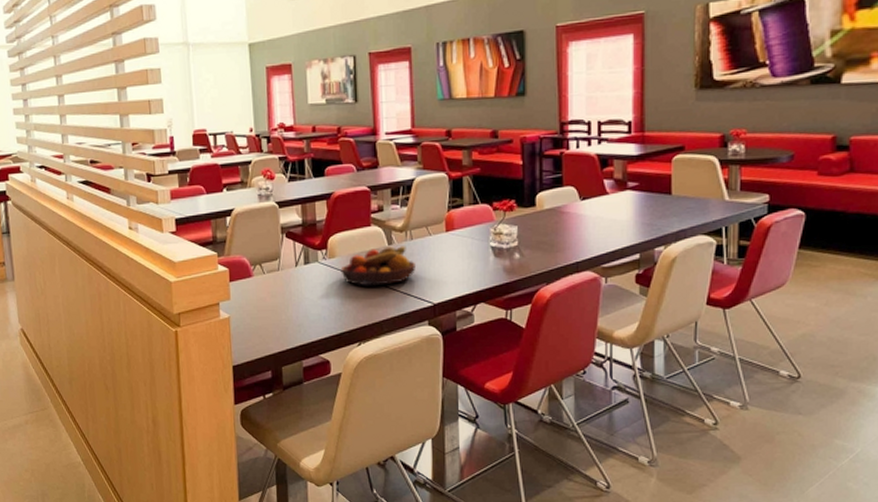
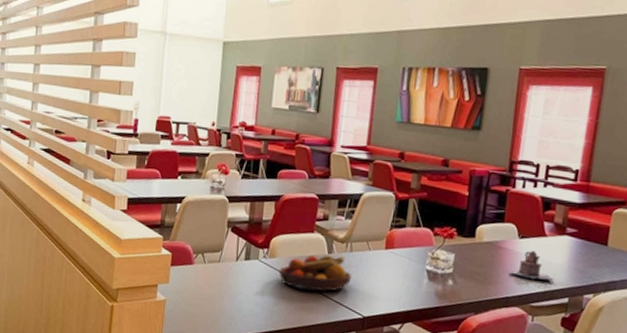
teapot: none [575,210,622,239] -> present [509,250,554,281]

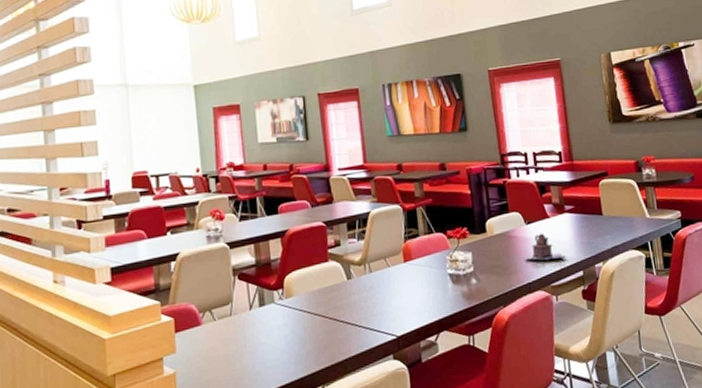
fruit bowl: present [278,255,351,291] -> none [298,279,377,325]

